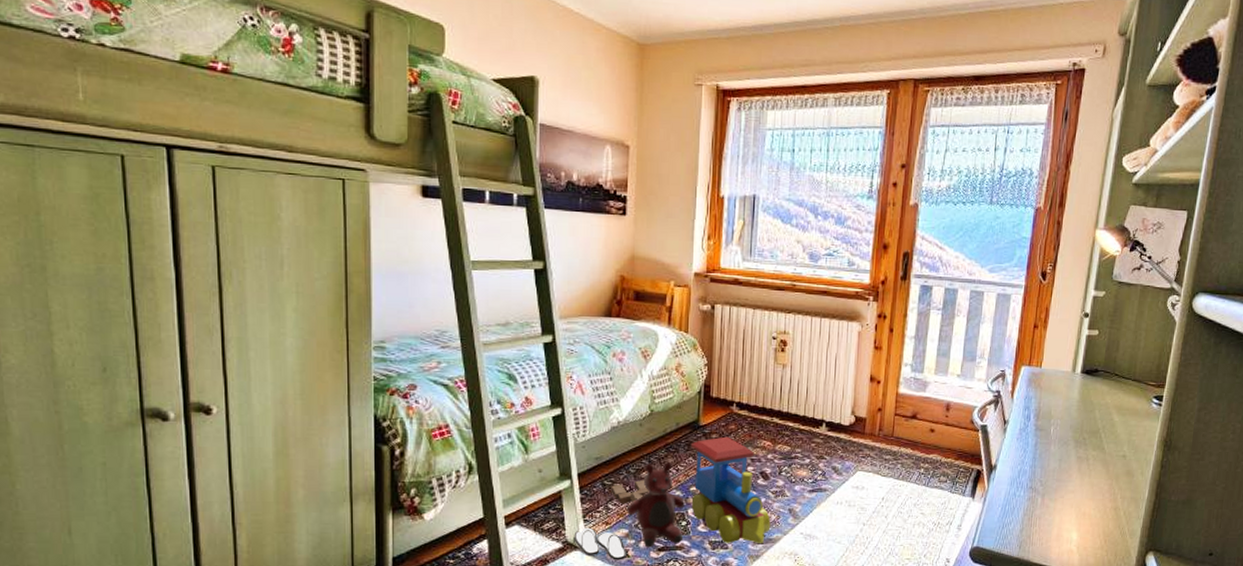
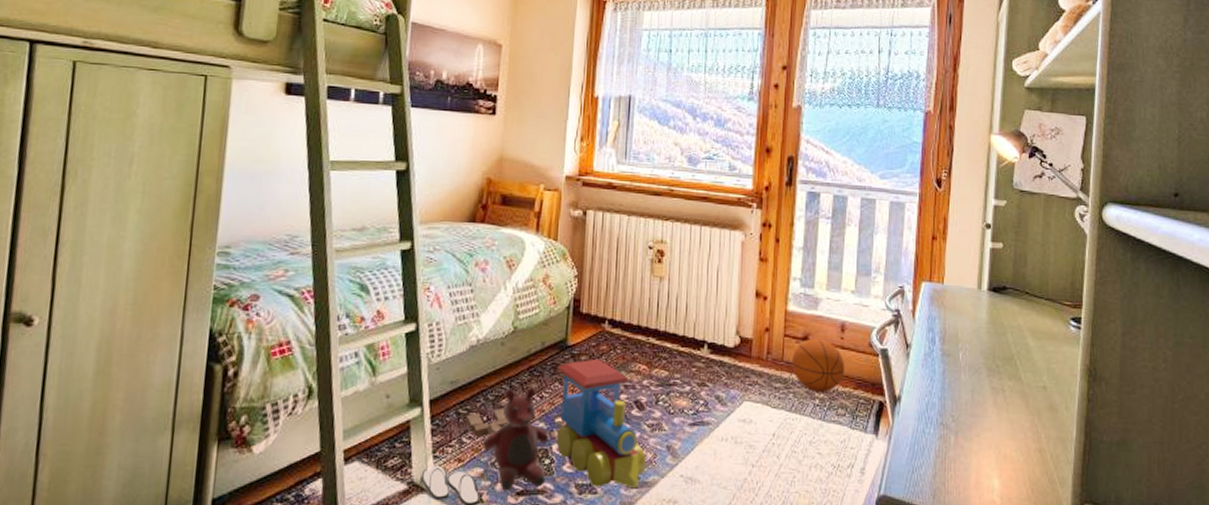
basketball: none [901,417,949,463] -> present [792,338,845,393]

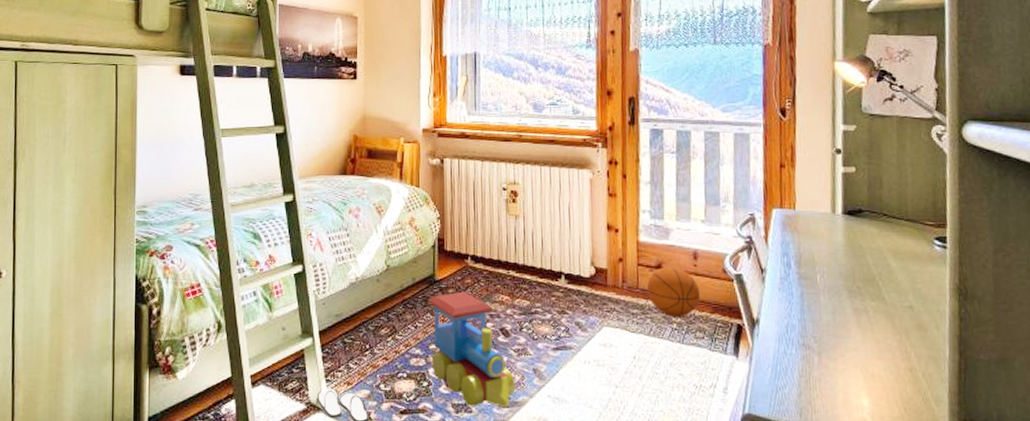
toy blocks: present [465,409,509,438] -> none [351,338,389,363]
teddy bear: present [482,388,550,491] -> none [367,319,426,410]

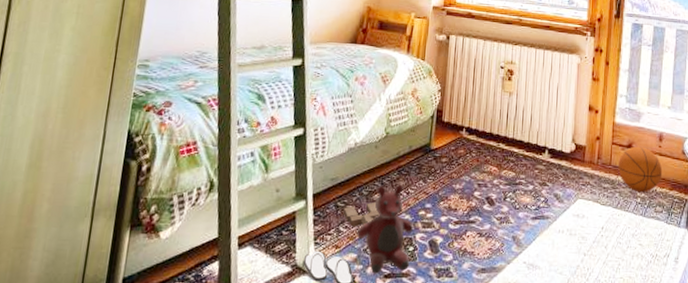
toy blocks: none [351,338,389,363] -> present [343,202,380,227]
teddy bear: none [367,319,426,410] -> present [356,185,414,274]
toy train: present [427,291,516,407] -> none [419,160,495,272]

